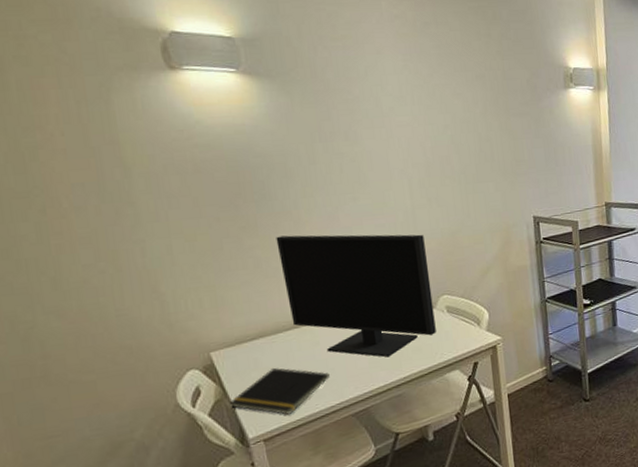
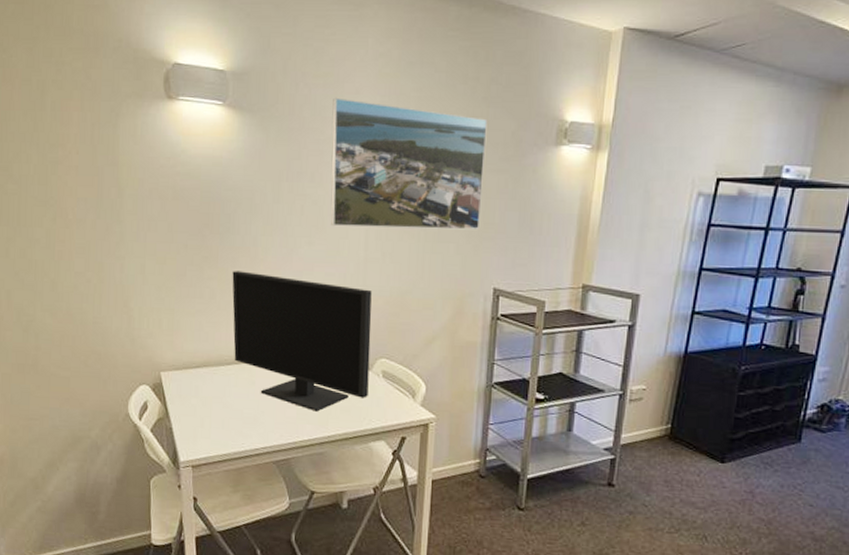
notepad: present [229,367,330,415] -> none [168,398,259,447]
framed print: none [355,58,512,180] -> present [330,97,488,230]

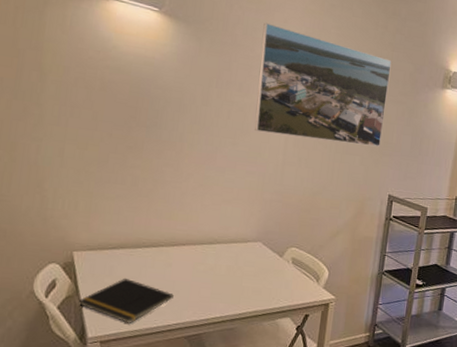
notepad: none [168,398,259,447] -> present [78,277,174,323]
monitor: present [232,271,372,412] -> none [152,162,287,292]

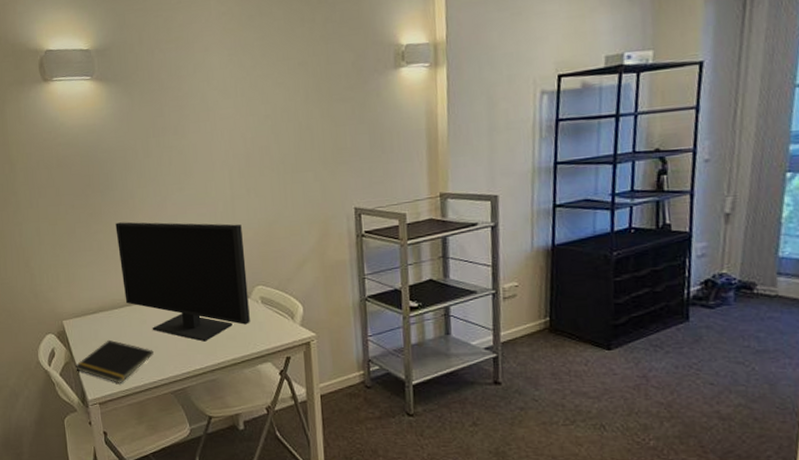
monitor: none [152,162,287,292] -> present [115,222,250,342]
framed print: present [255,22,392,148] -> none [185,54,333,171]

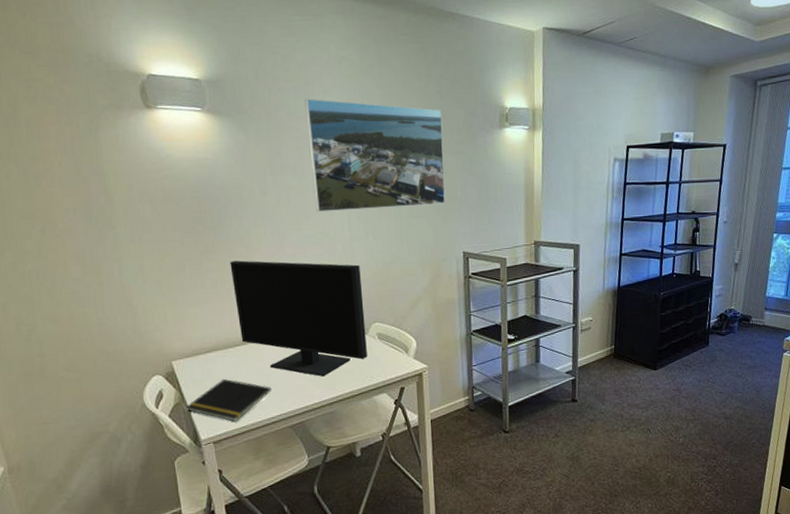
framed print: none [185,54,333,171] -> present [304,98,445,213]

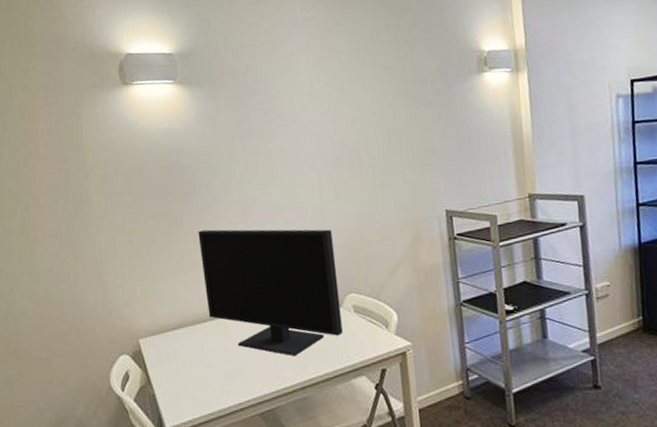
notepad: present [185,378,271,421] -> none [151,358,239,407]
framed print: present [304,98,445,213] -> none [272,59,422,176]

